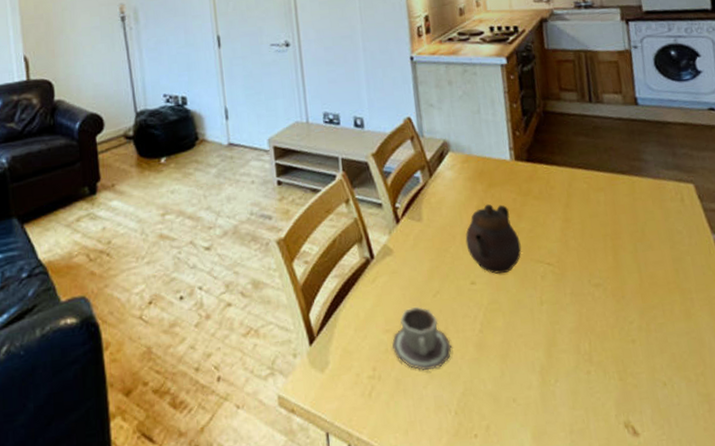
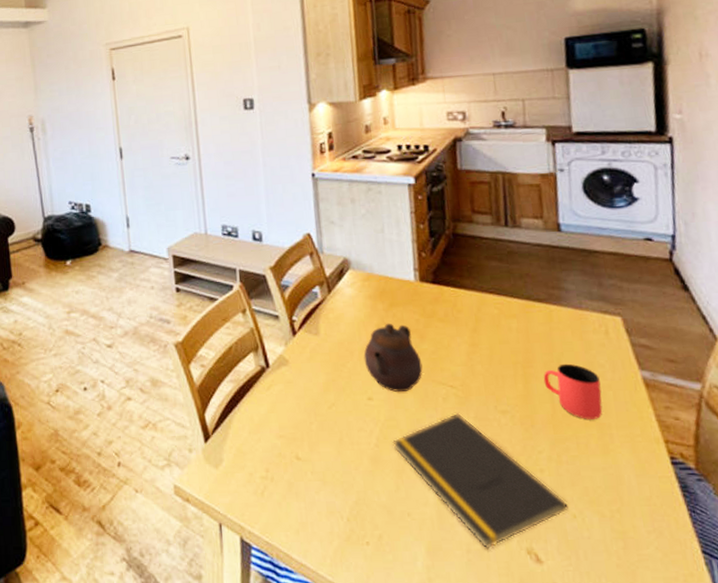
cup: present [392,307,452,370] -> none [285,416,346,476]
notepad: none [496,290,660,428] -> present [392,413,569,549]
cup: none [630,232,683,286] -> present [543,363,603,419]

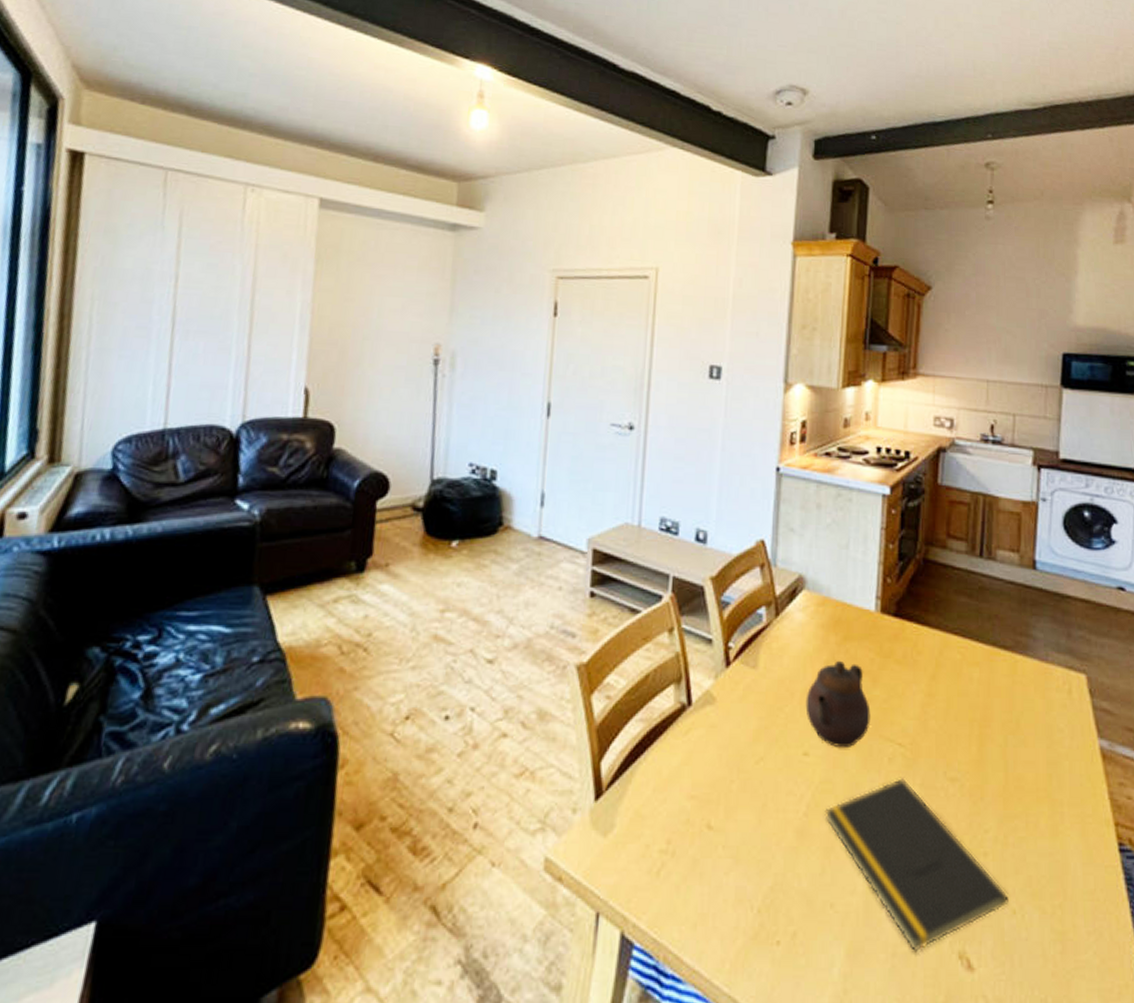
cup: present [543,363,603,419] -> none [999,725,1058,794]

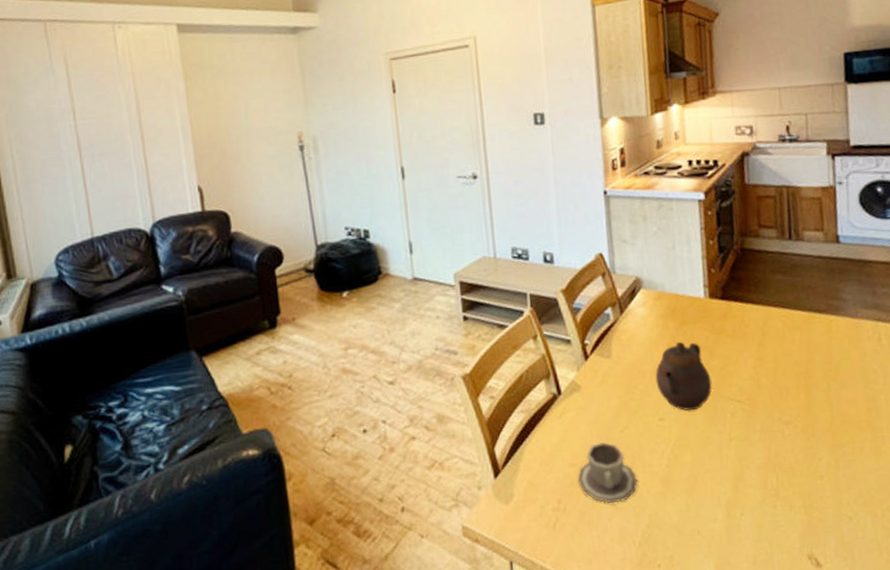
cup: none [696,772,767,852] -> present [578,442,638,503]
notepad: present [824,778,1010,953] -> none [683,427,846,559]

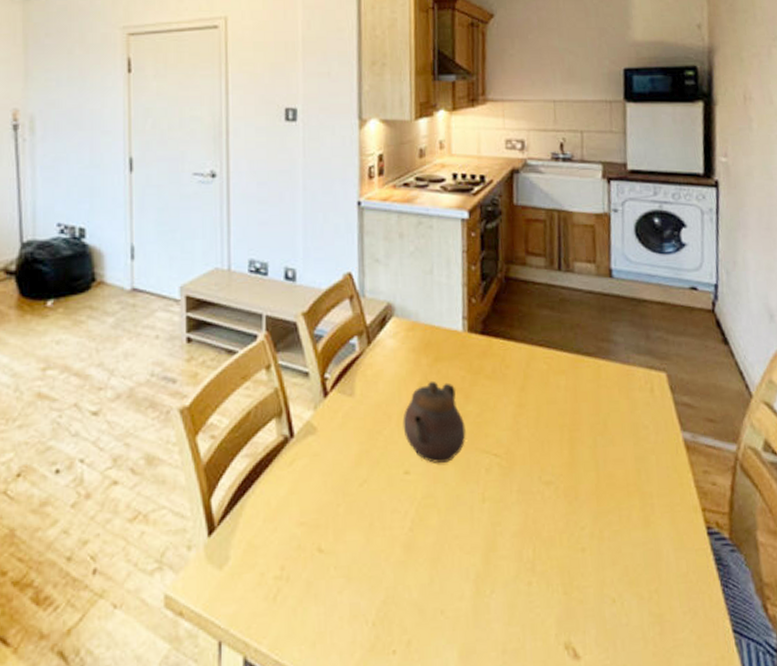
cup: present [578,442,638,503] -> none [306,496,375,572]

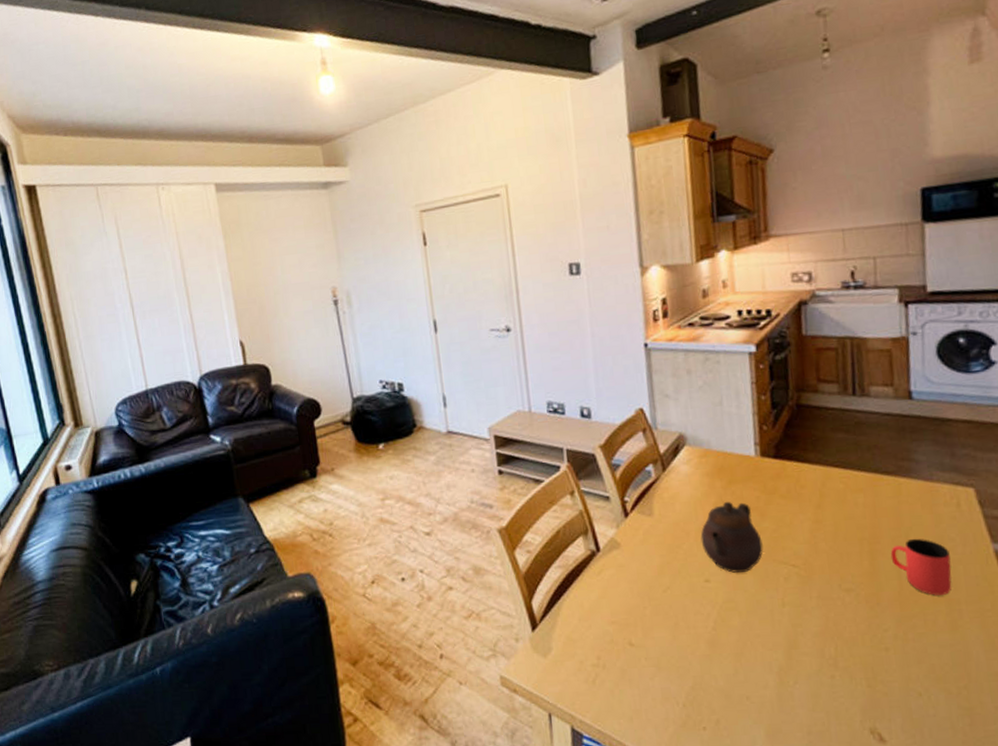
cup: none [589,425,645,488] -> present [890,538,952,596]

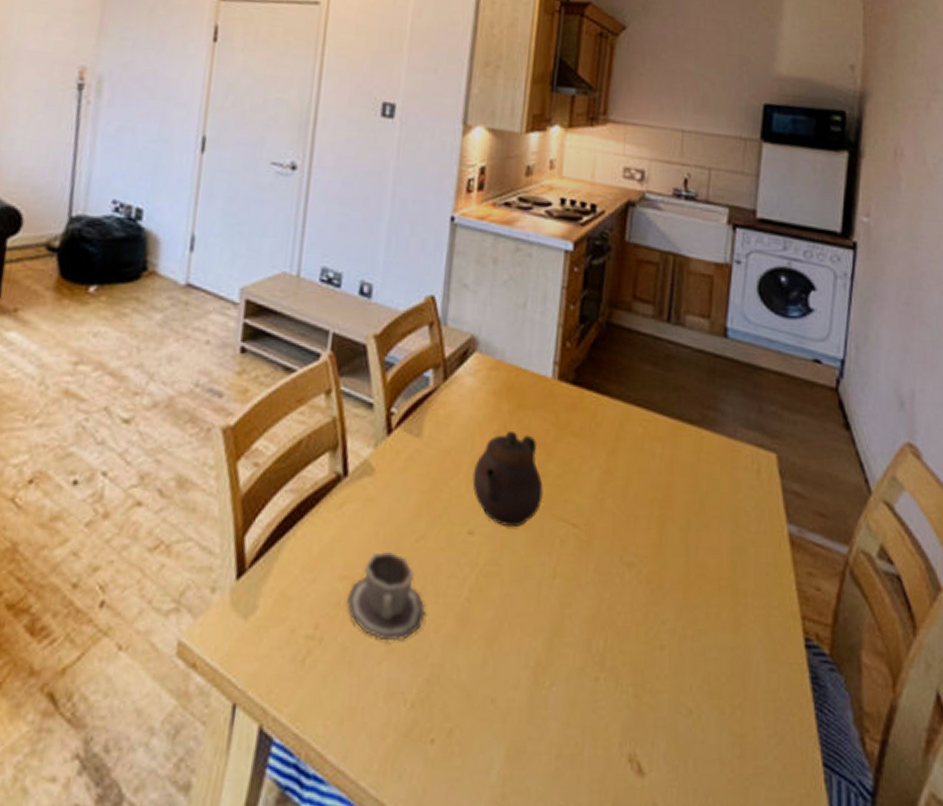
cup: none [618,601,681,662] -> present [347,550,425,640]
cup: present [890,538,952,596] -> none [681,507,743,583]

